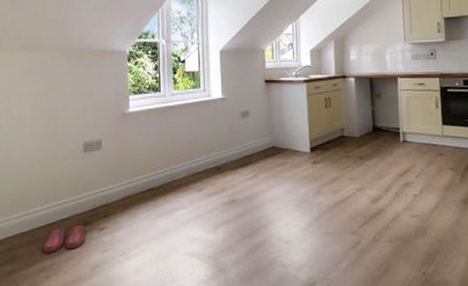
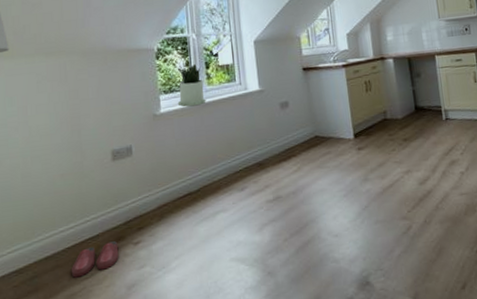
planter: none [145,68,172,109] -> present [177,63,206,107]

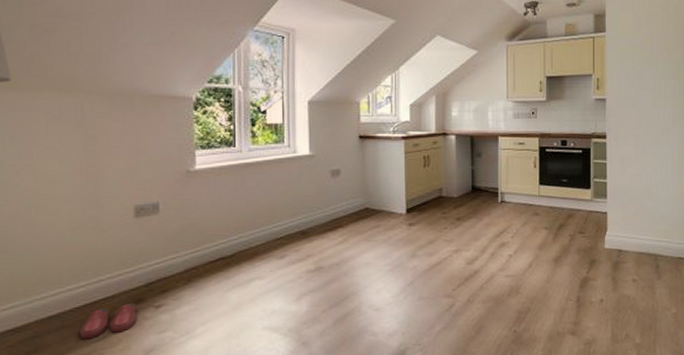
planter: present [177,63,206,107] -> none [215,119,249,166]

